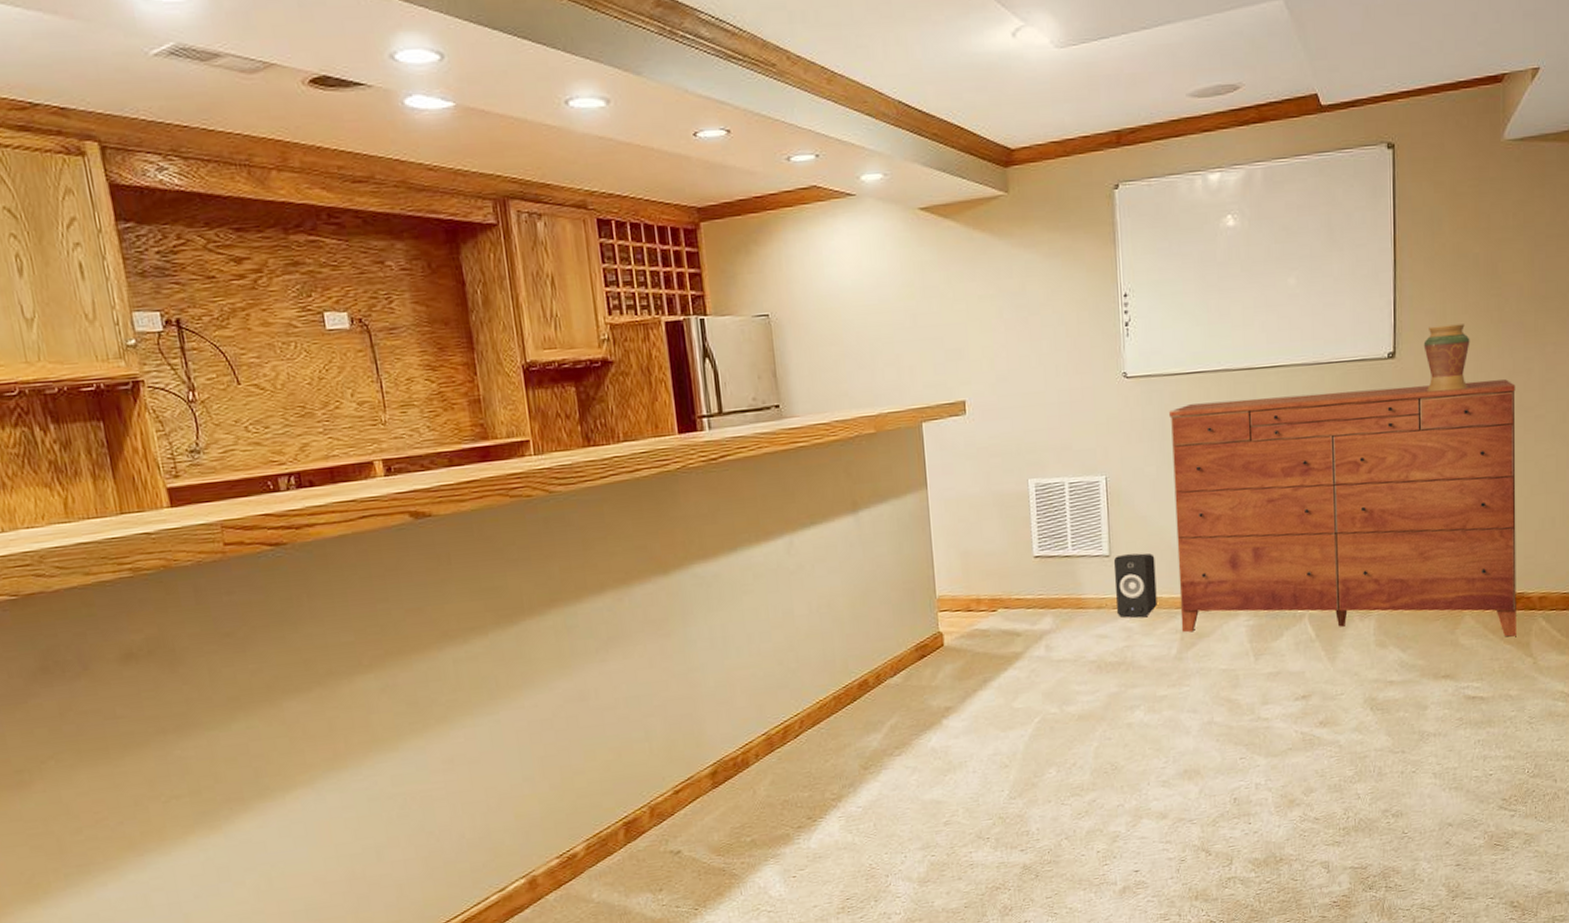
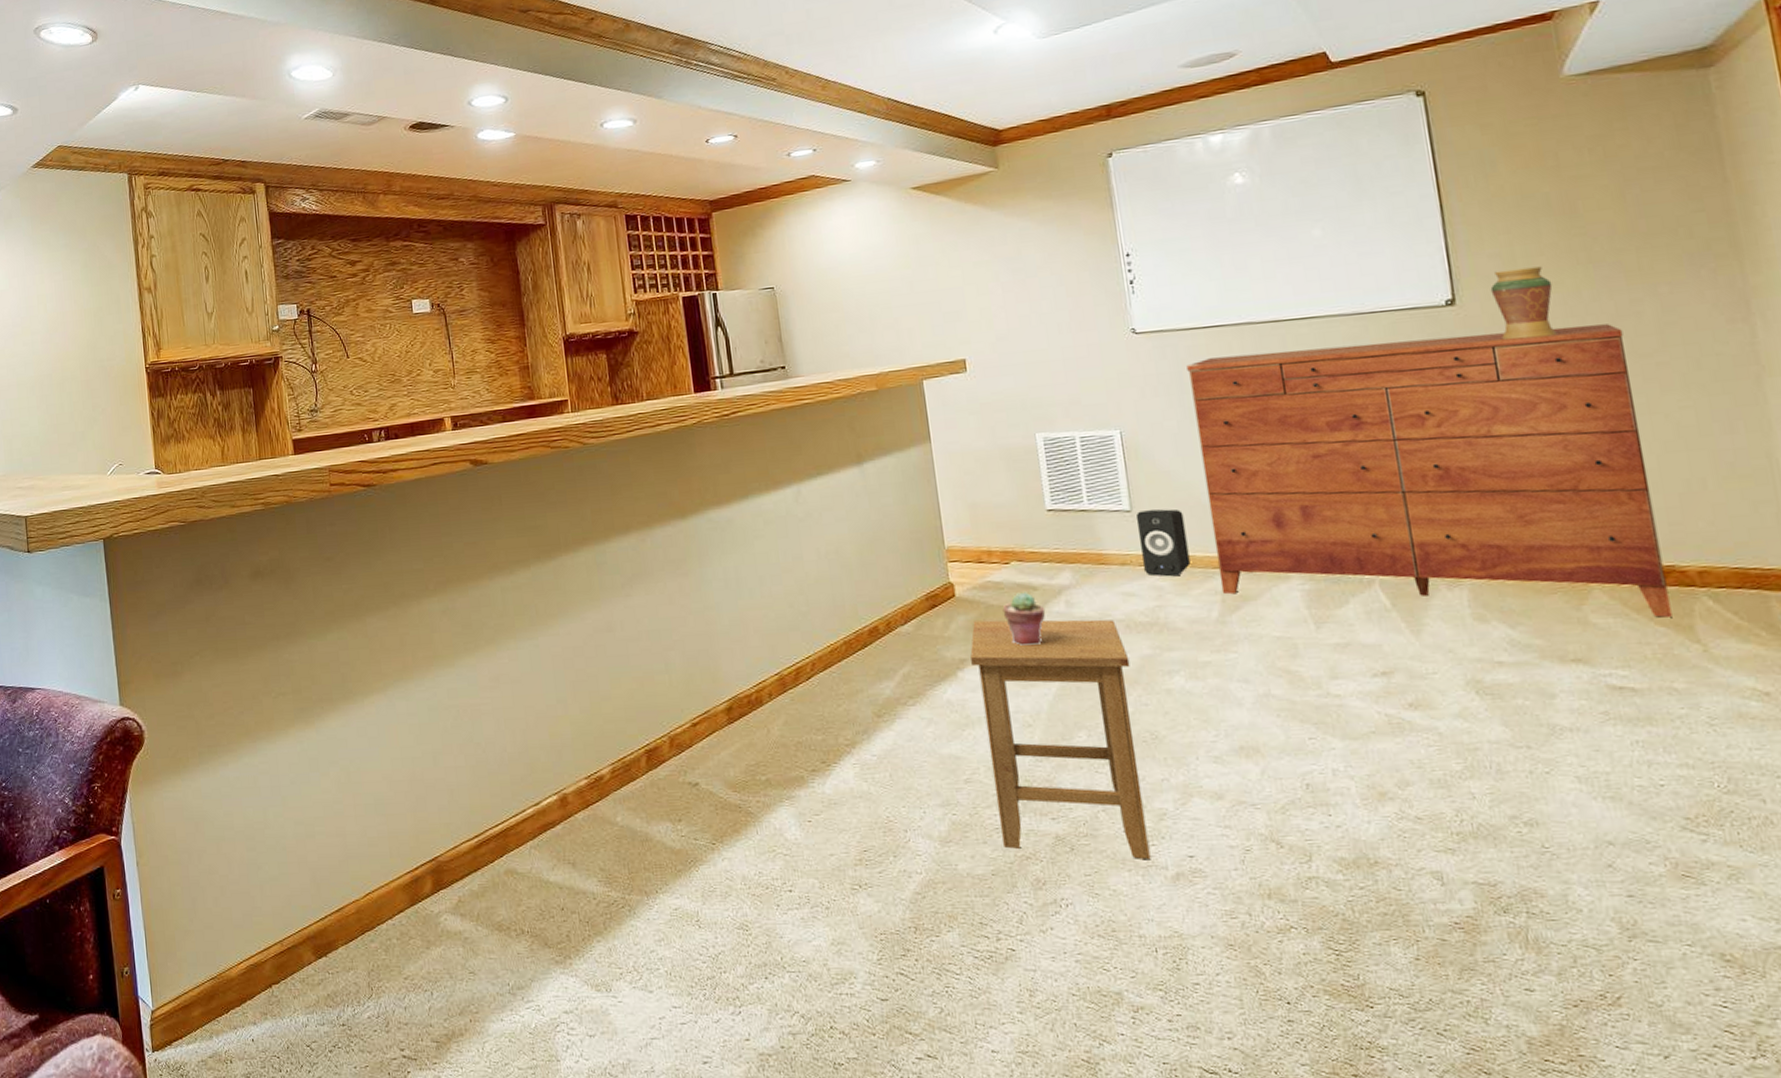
stool: none [955,661,1103,882] -> present [970,619,1151,859]
potted succulent: none [987,638,1027,692] -> present [1002,592,1046,647]

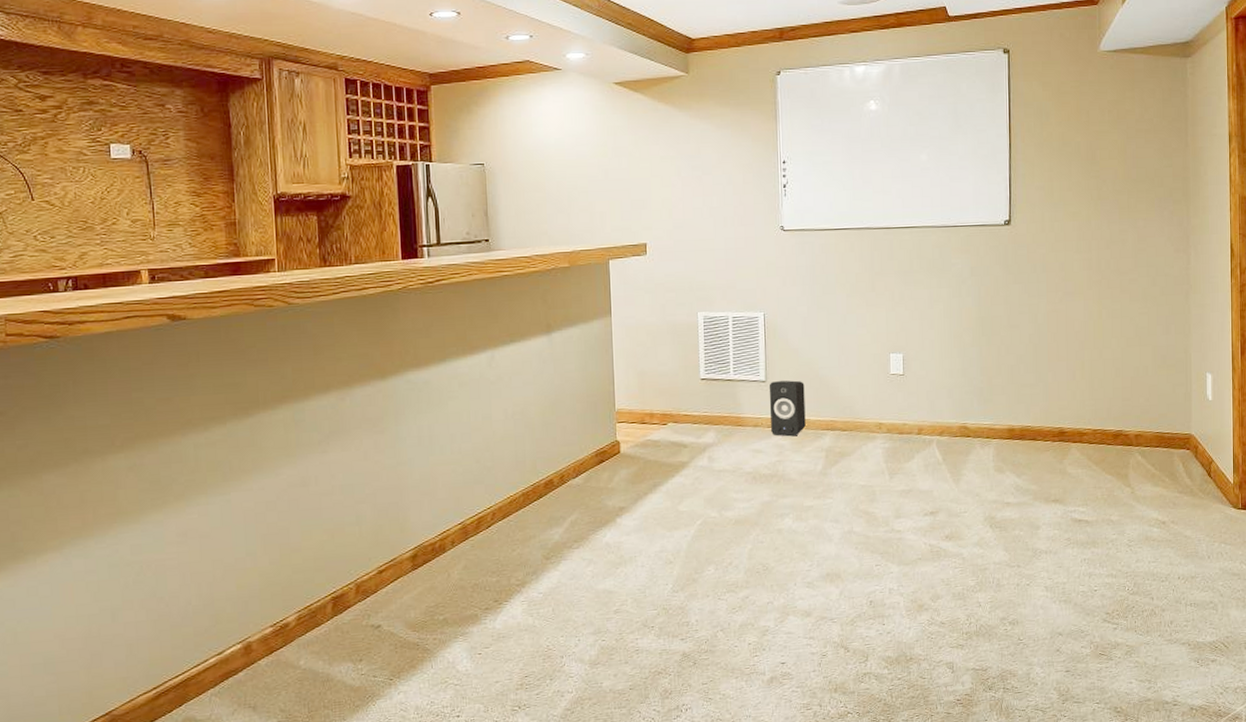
stool: present [970,619,1151,859] -> none [628,472,753,668]
potted succulent: present [1002,592,1046,647] -> none [658,449,692,496]
dresser: present [1187,324,1672,618] -> none [819,247,1116,469]
decorative vase: present [1490,266,1557,340] -> none [1034,199,1074,255]

